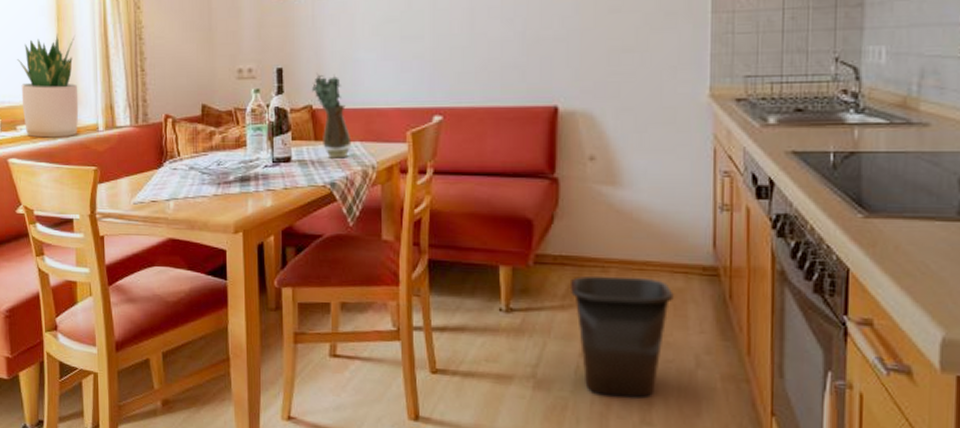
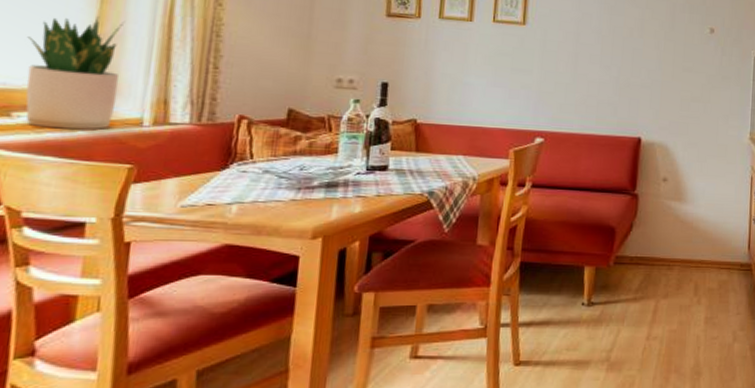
vase: present [312,72,352,158] -> none [418,90,455,170]
waste bin: present [571,275,674,398] -> none [643,272,720,371]

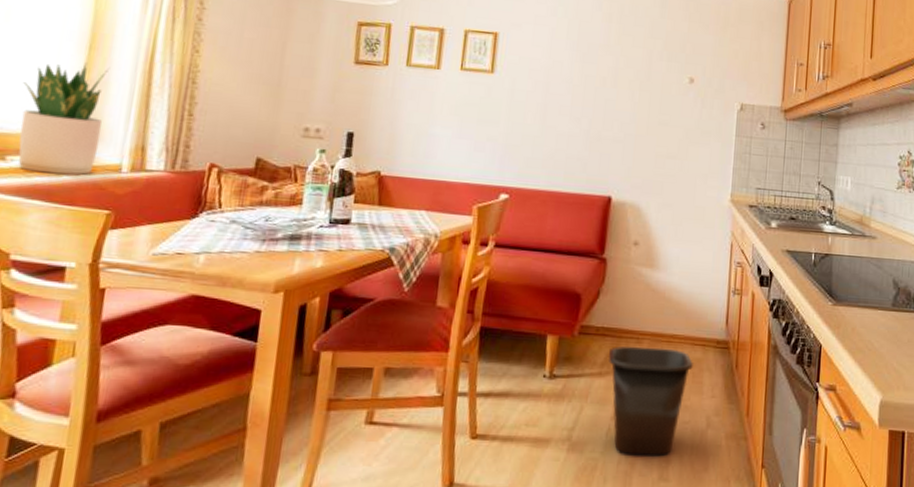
waste bin: none [643,272,720,371] -> present [609,346,693,456]

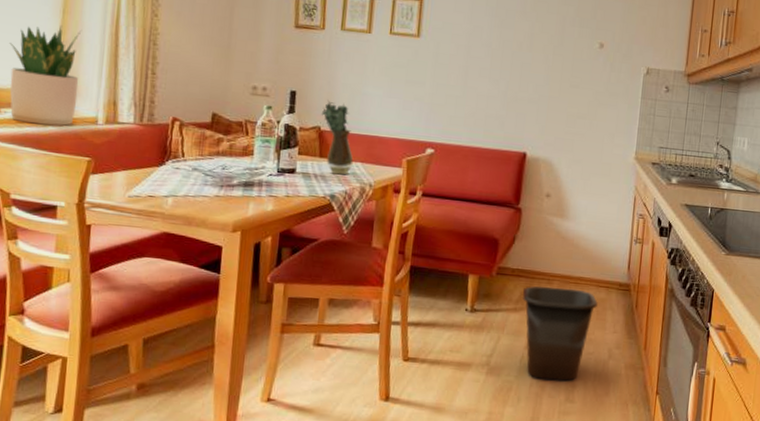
vase: none [382,141,417,225] -> present [322,99,354,175]

